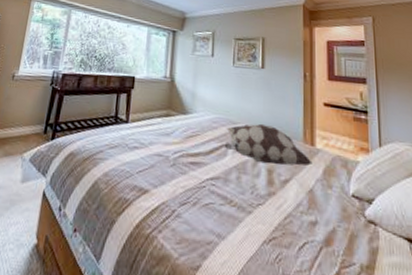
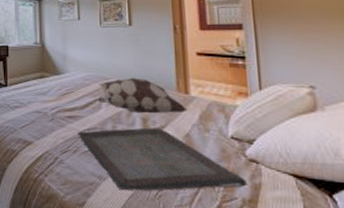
serving tray: none [199,180,366,254] -> present [77,127,248,191]

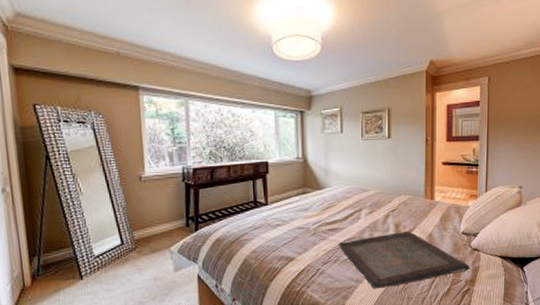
decorative pillow: present [98,77,188,114] -> none [357,187,432,221]

